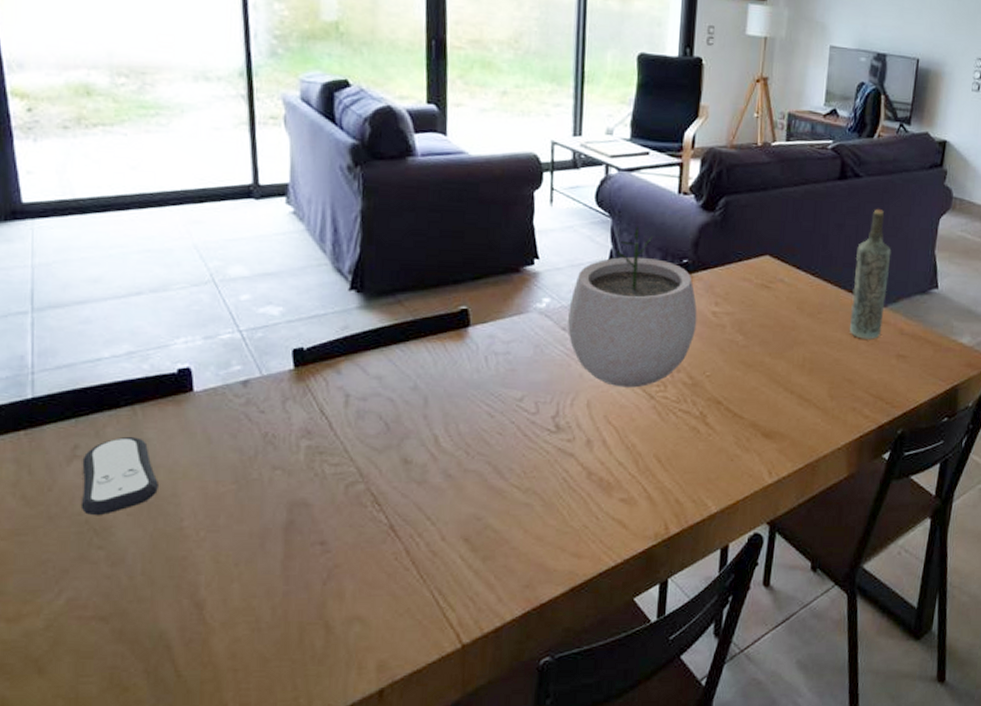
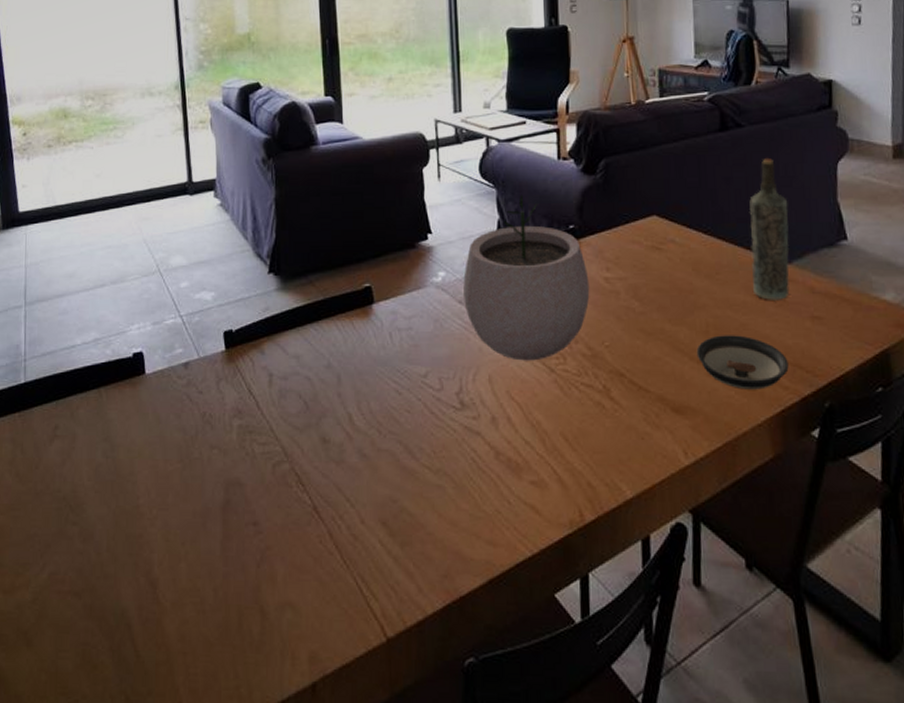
remote control: present [82,436,158,516] -> none [61,417,119,493]
saucer: none [791,369,872,418] -> present [696,335,789,390]

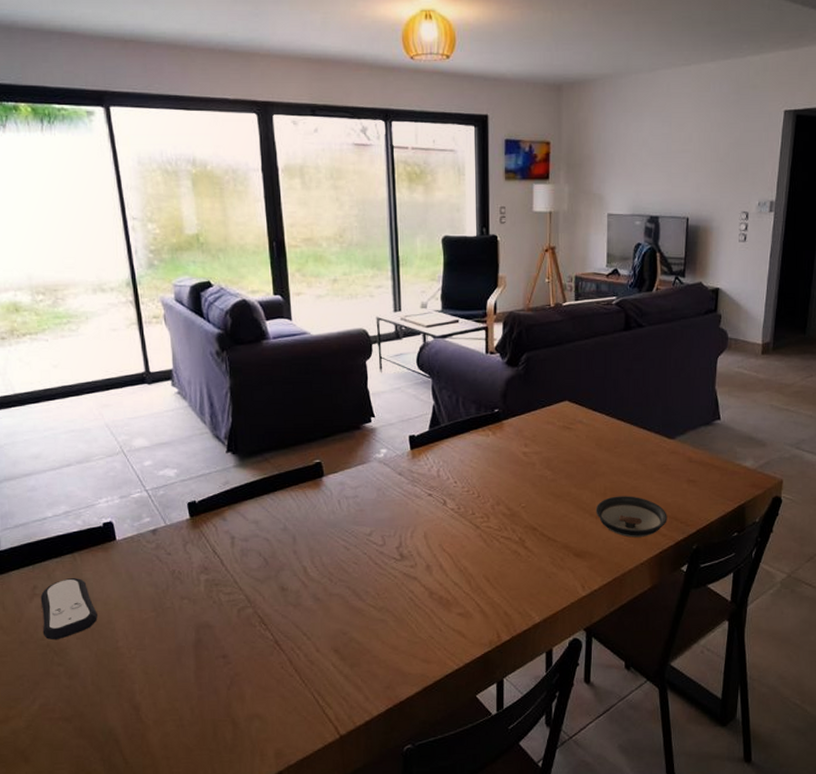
remote control: none [61,417,119,493] -> present [40,577,98,640]
plant pot: present [463,195,590,361] -> none [403,384,510,520]
bottle: present [749,159,790,300] -> none [643,354,676,468]

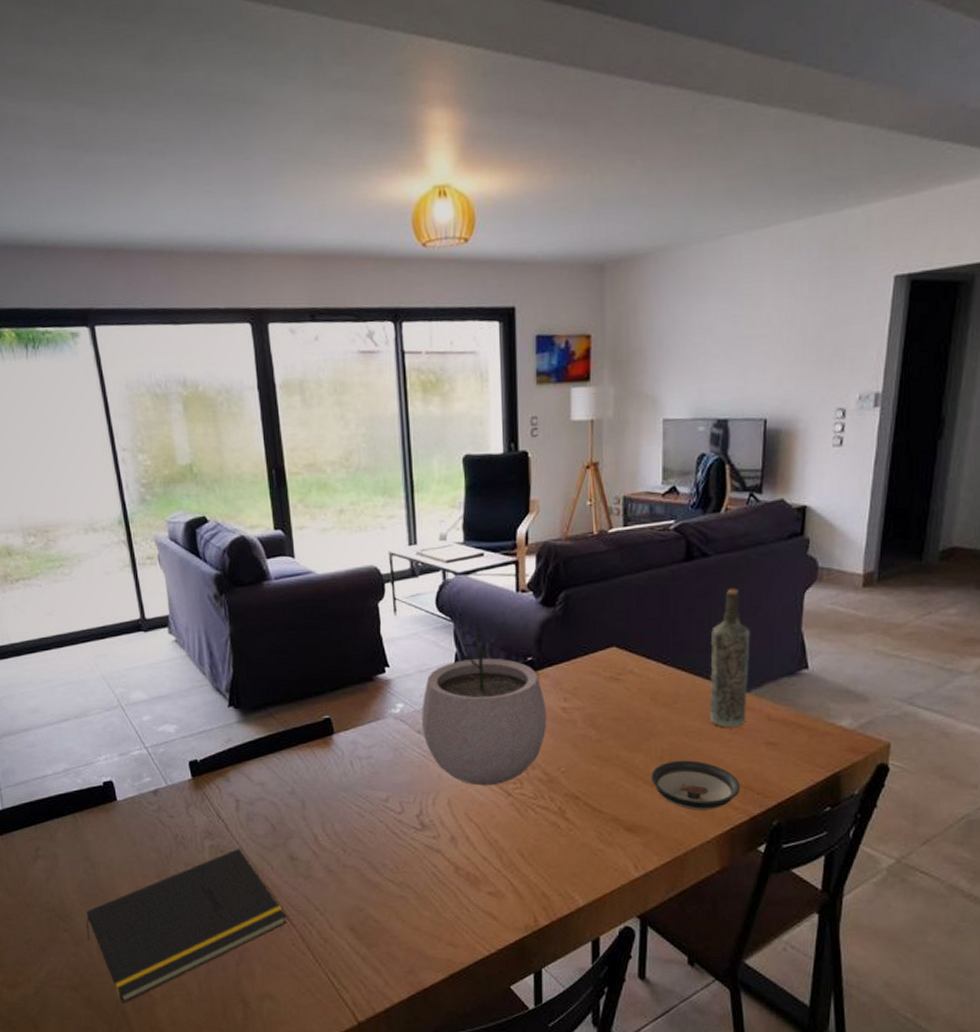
remote control: present [40,577,98,640] -> none [43,839,101,905]
notepad: none [81,581,277,731] -> present [86,848,287,1004]
plant pot: none [403,384,510,520] -> present [422,628,547,786]
bottle: none [643,354,676,468] -> present [709,589,751,727]

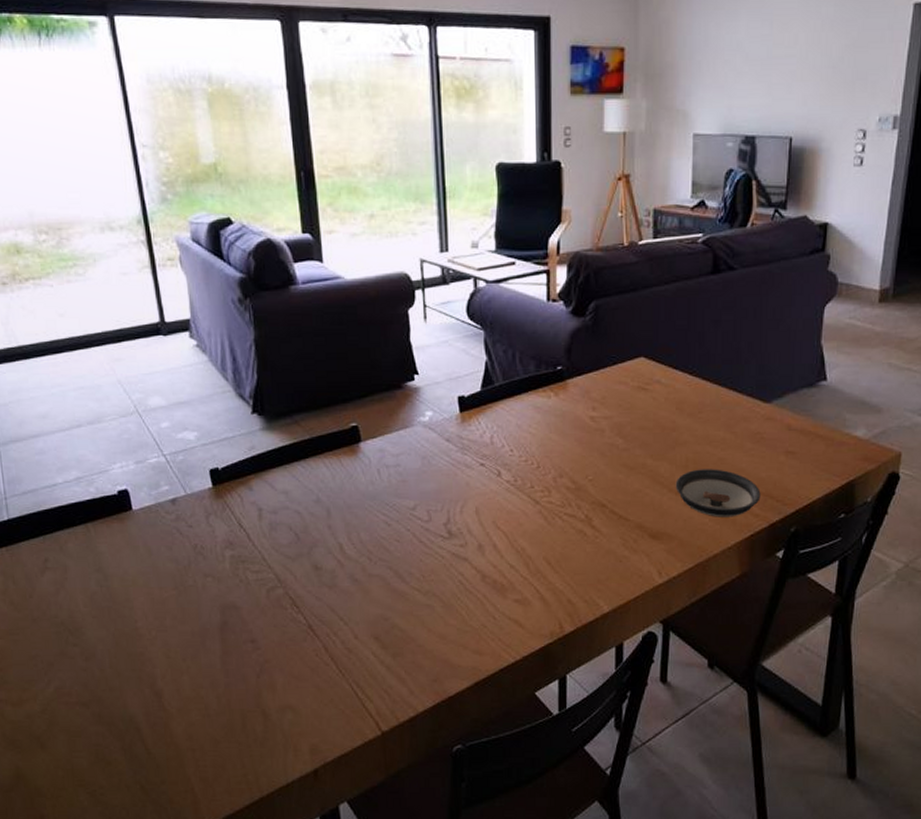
notepad: present [86,848,287,1004] -> none [98,557,310,719]
plant pot: present [422,628,547,786] -> none [451,337,576,494]
bottle: present [709,589,751,727] -> none [732,302,773,437]

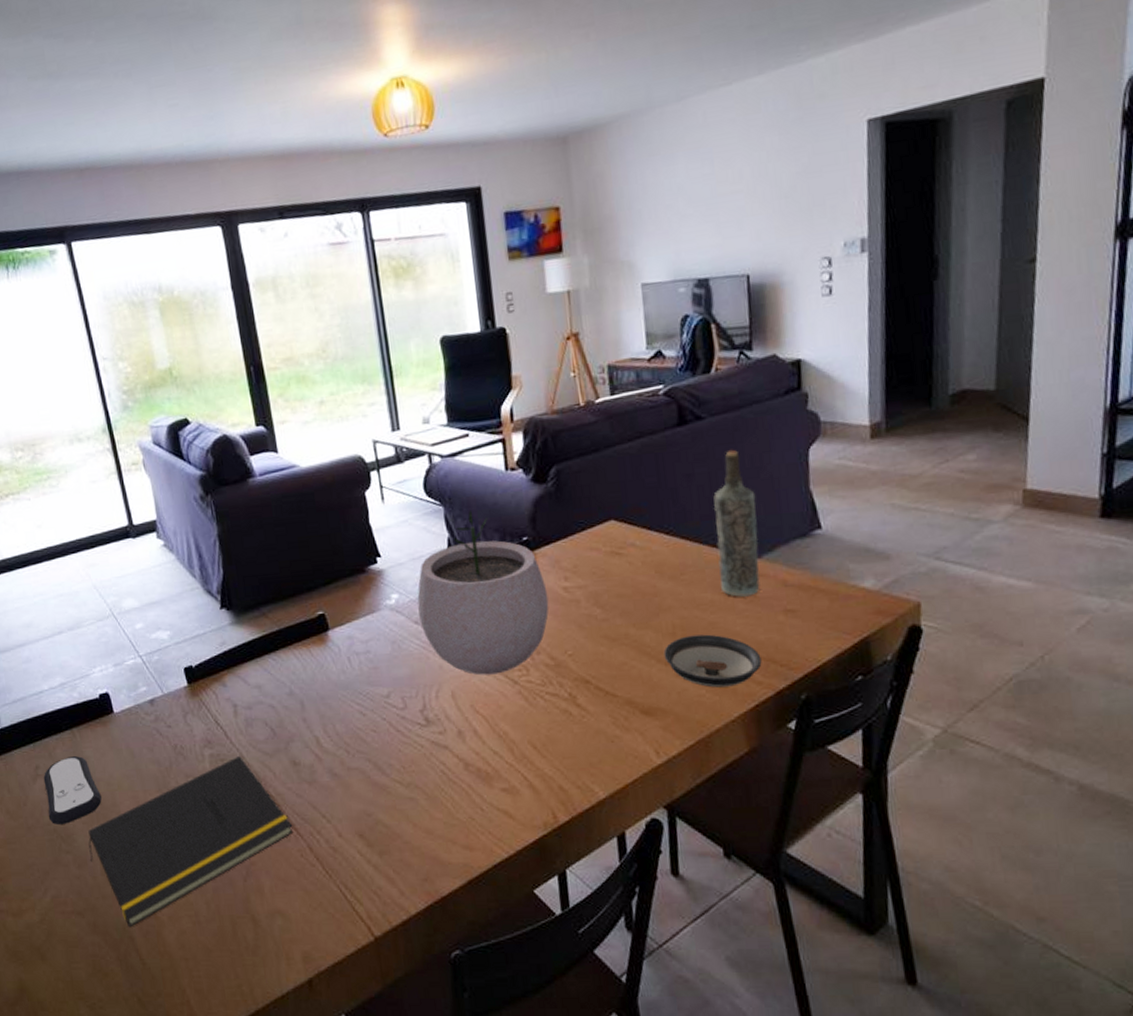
remote control: none [52,550,114,619] -> present [43,755,102,825]
notepad: none [98,557,310,719] -> present [88,755,294,928]
plant pot: none [451,337,576,494] -> present [417,511,549,675]
bottle: none [732,302,773,437] -> present [713,450,760,597]

